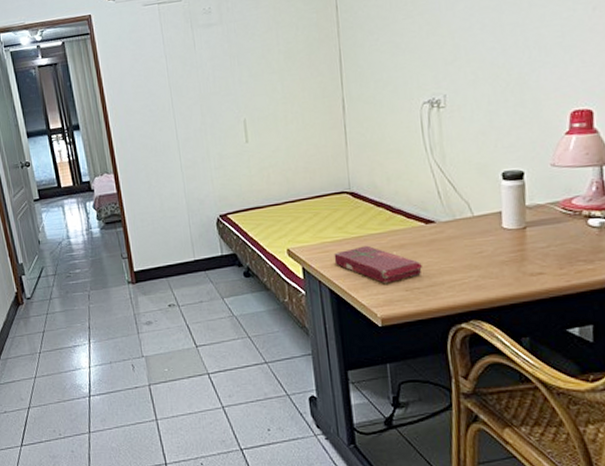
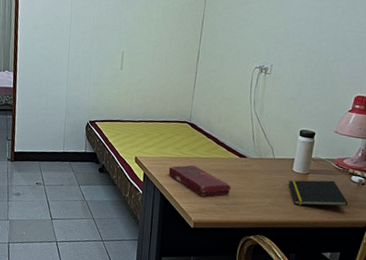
notepad: none [500,230,592,272] -> present [288,180,349,207]

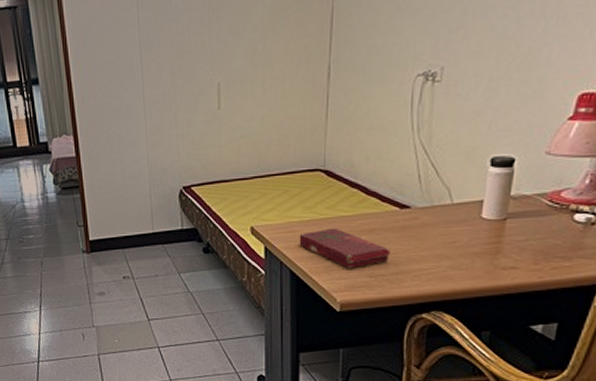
notepad: present [288,180,349,207] -> none [476,224,570,265]

